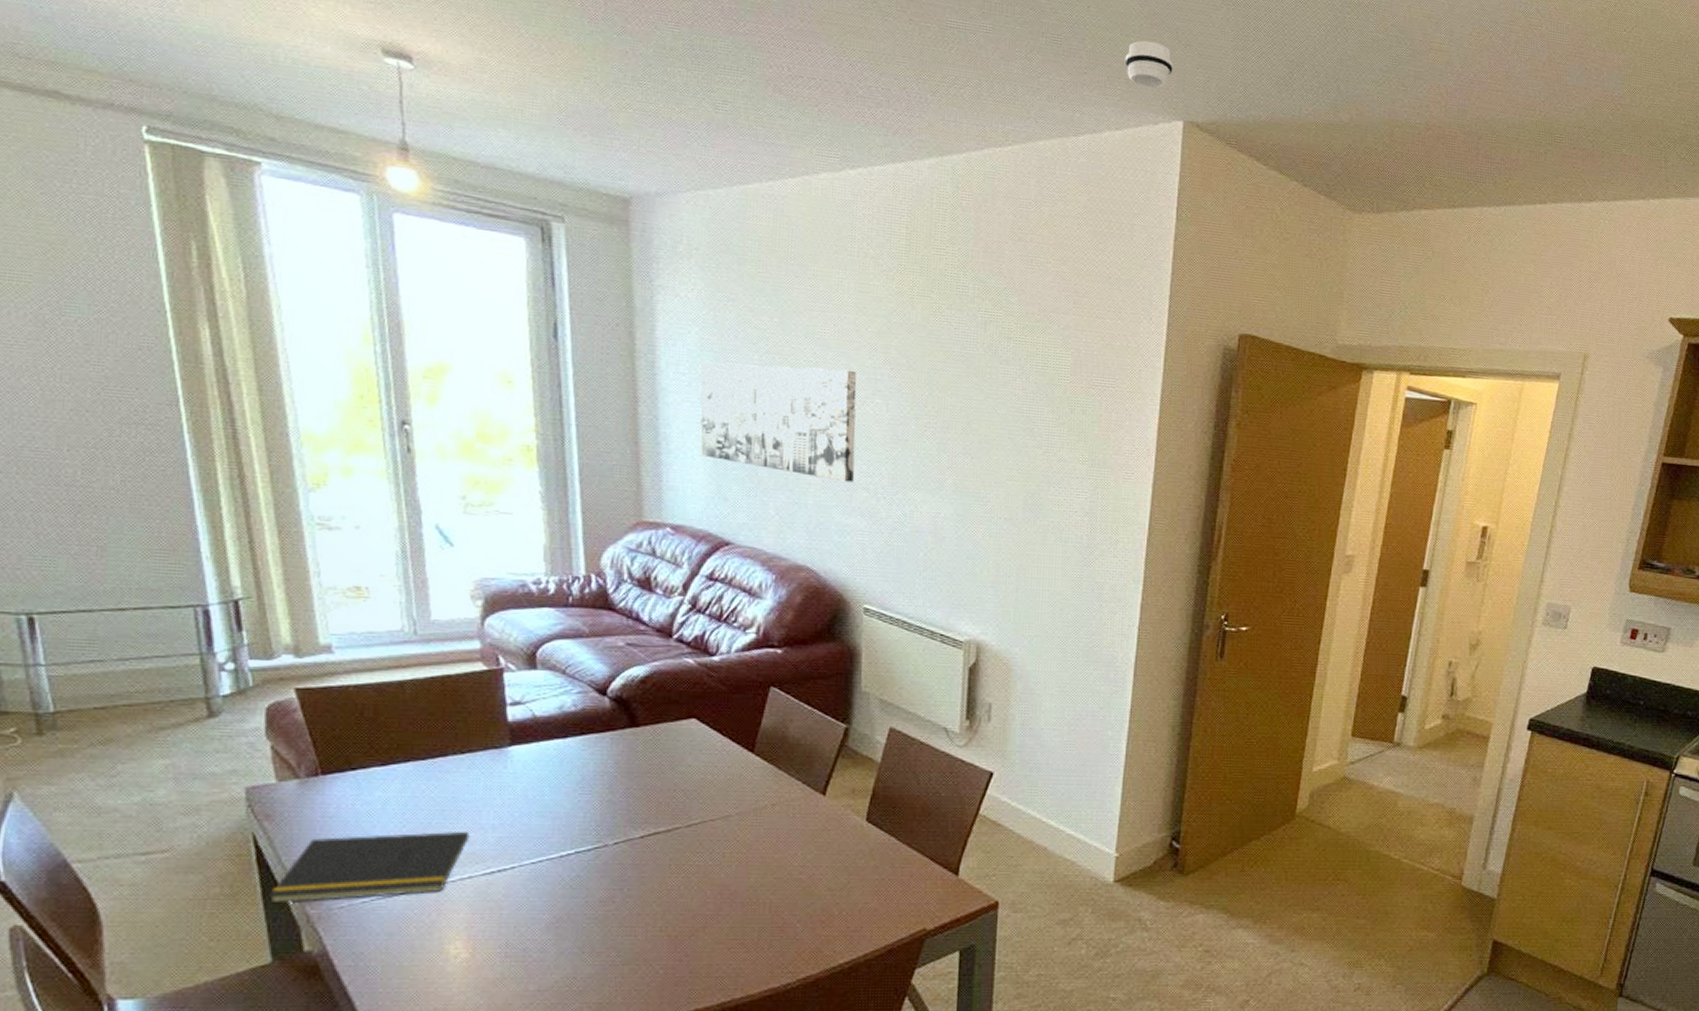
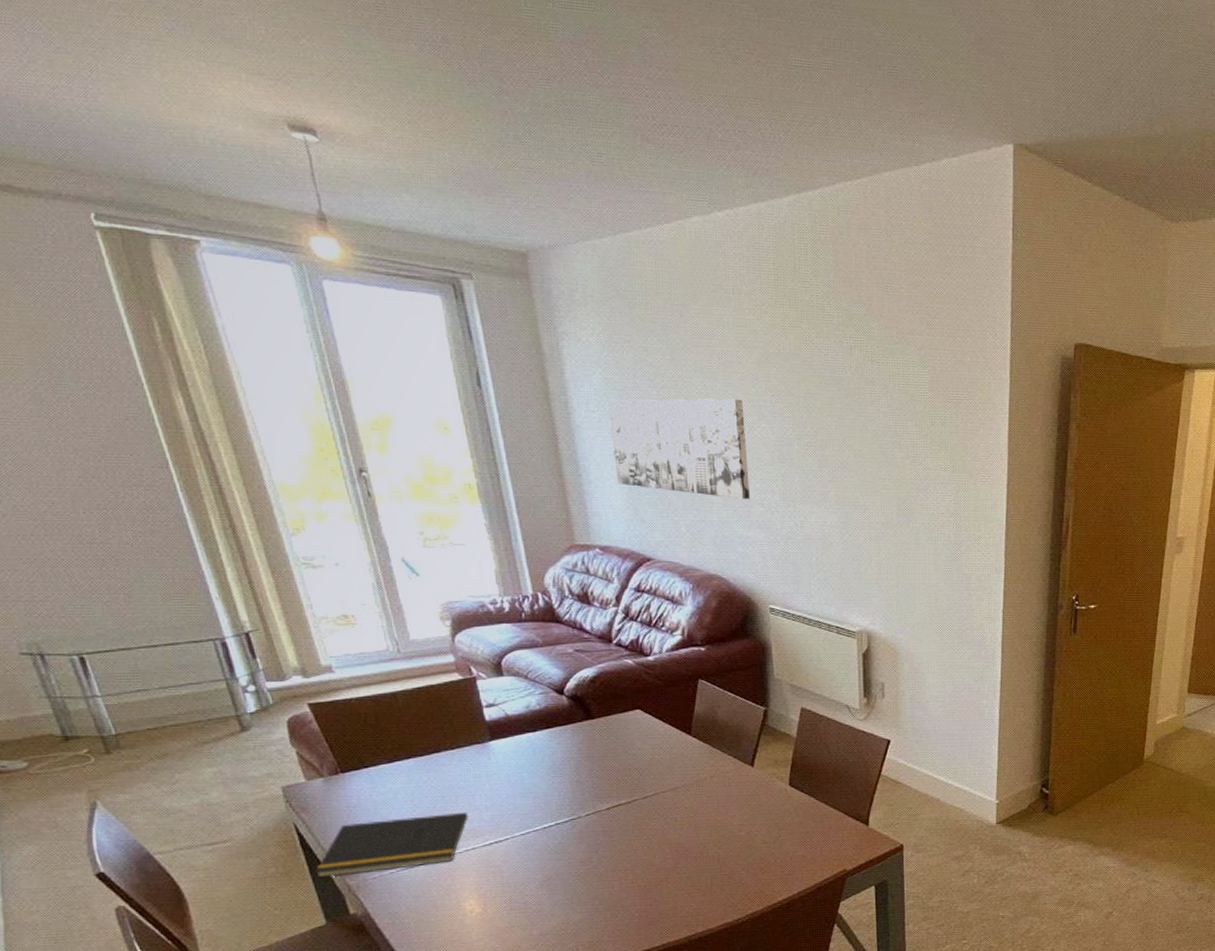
smoke detector: present [1124,40,1174,90] -> none [956,66,1001,115]

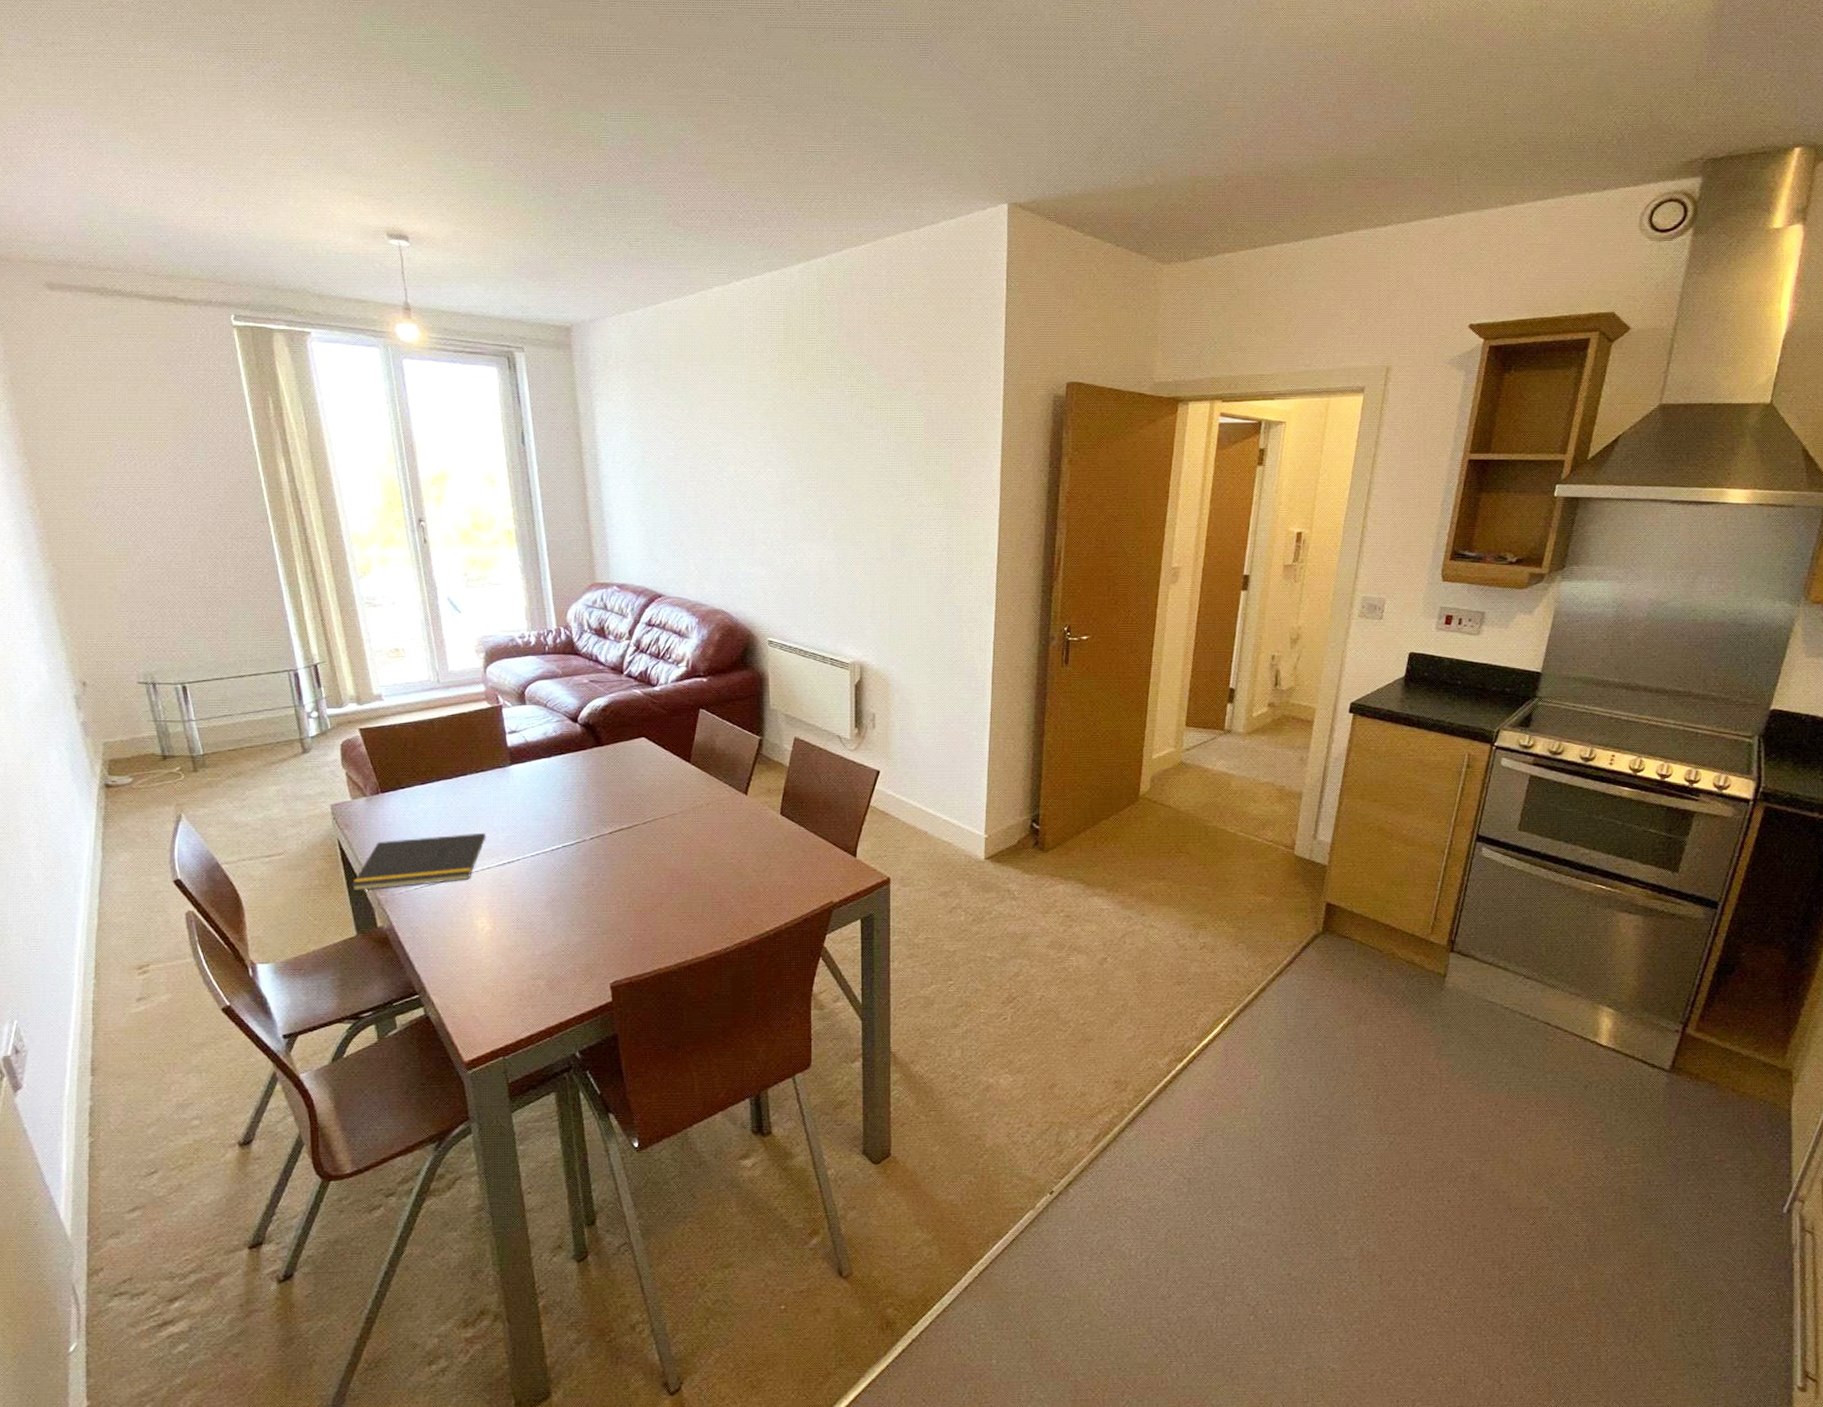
wall art: present [606,398,750,499] -> none [630,446,754,539]

